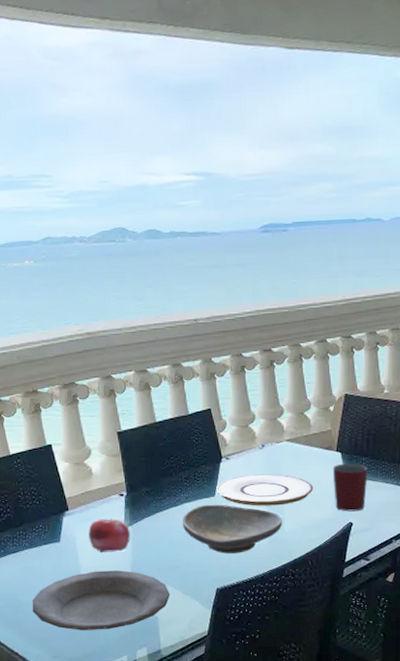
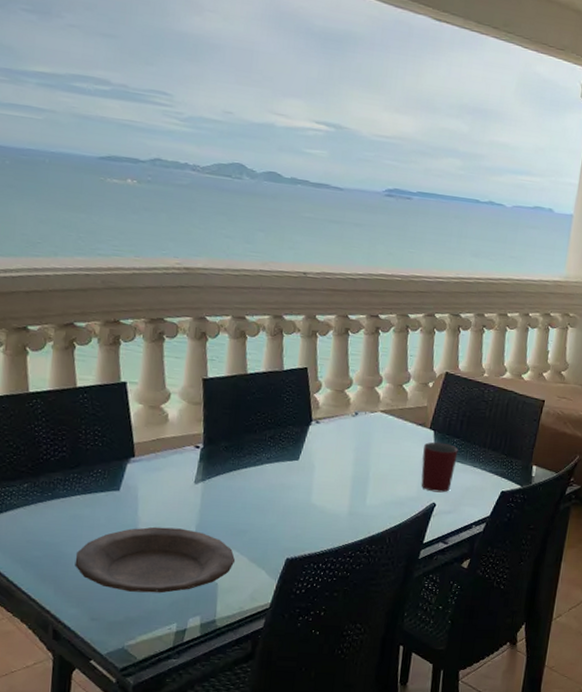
fruit: present [88,518,130,552] -> none [153,470,201,509]
decorative bowl: present [182,504,283,554] -> none [259,467,366,524]
plate: present [216,474,314,506] -> none [301,442,402,478]

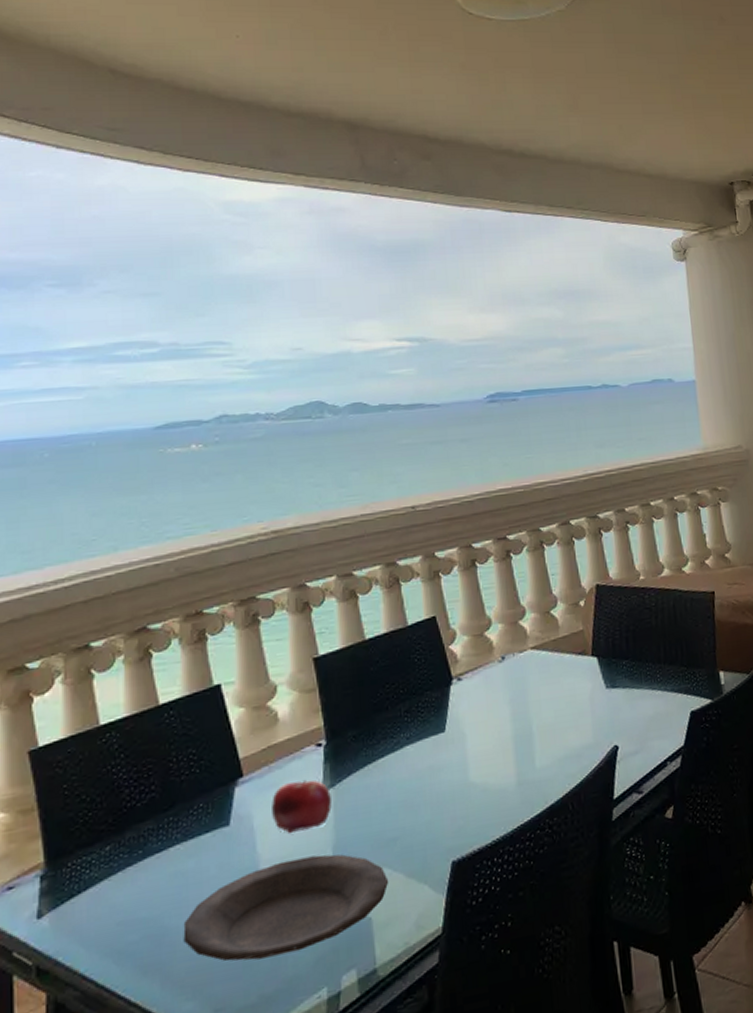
fruit: none [153,470,201,509] -> present [272,779,332,833]
mug: present [421,442,458,493] -> none [589,668,632,732]

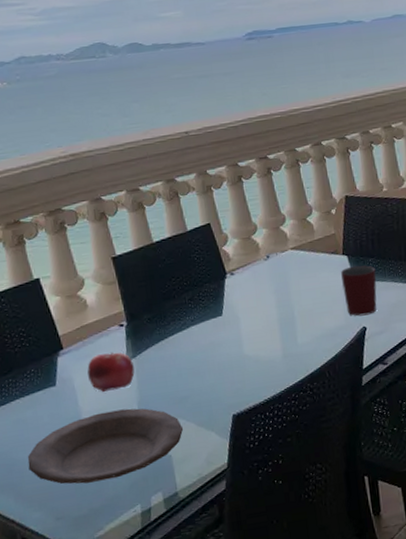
mug: none [589,668,632,732] -> present [341,265,377,316]

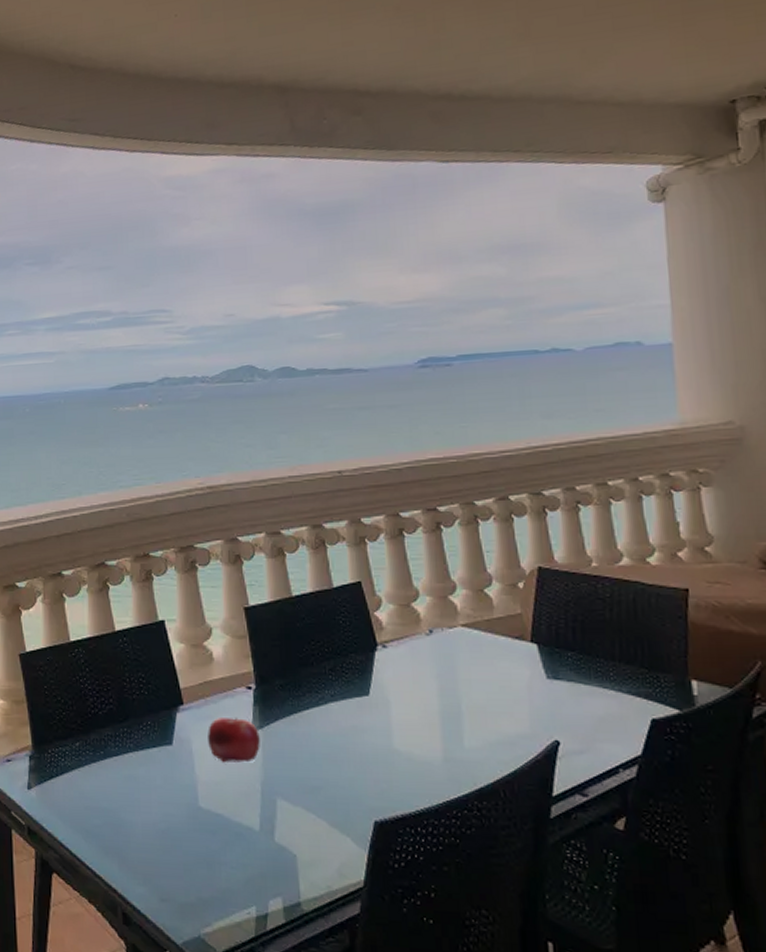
plate: present [27,408,184,484] -> none [135,786,313,868]
mug: present [341,265,377,316] -> none [527,658,577,726]

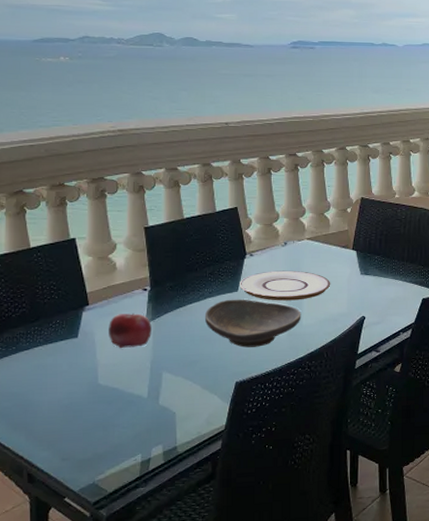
decorative bowl: none [326,705,462,775] -> present [204,299,302,348]
plate: none [371,669,503,712] -> present [240,270,331,301]

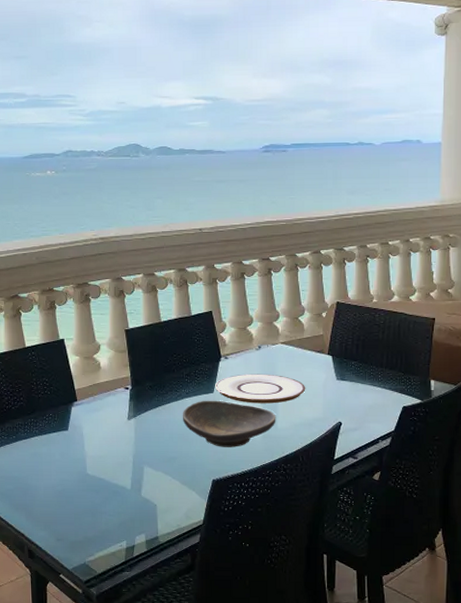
fruit: present [109,312,152,348] -> none [95,409,133,442]

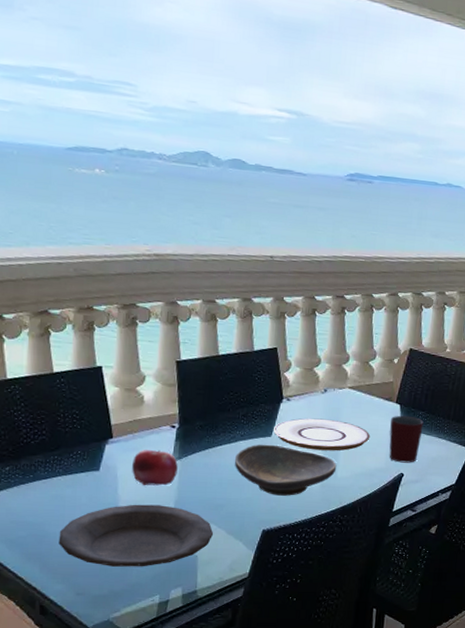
plate: none [39,459,169,516] -> present [58,504,214,567]
fruit: none [95,409,133,442] -> present [132,449,178,486]
mug: none [324,366,357,412] -> present [389,415,424,463]

